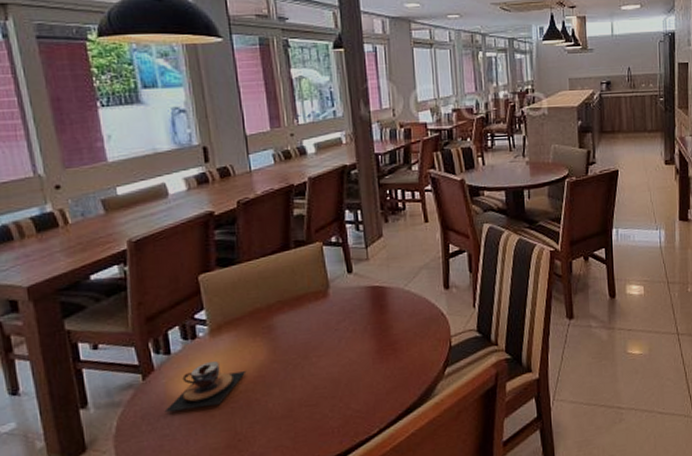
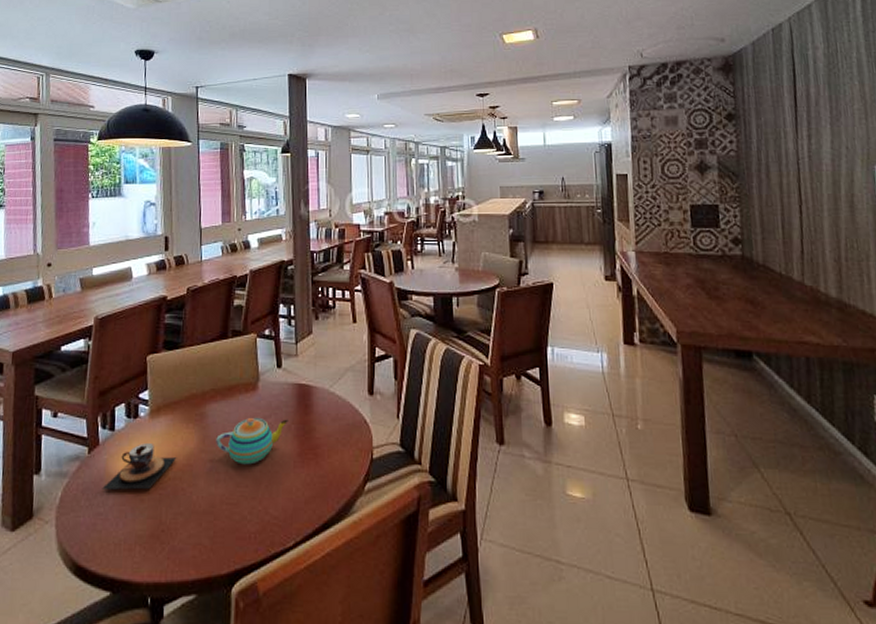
teapot: none [288,320,364,369] -> present [216,417,288,465]

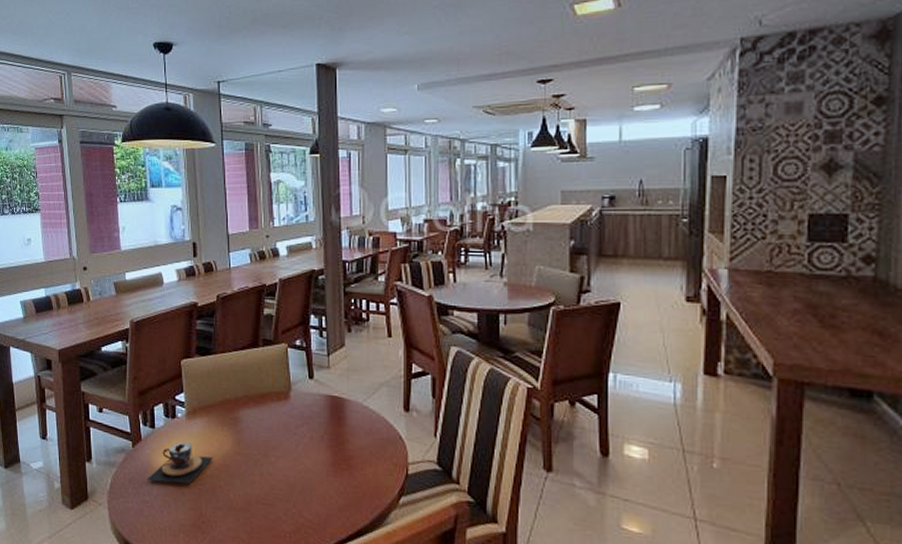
teapot: present [216,417,288,465] -> none [250,424,321,470]

